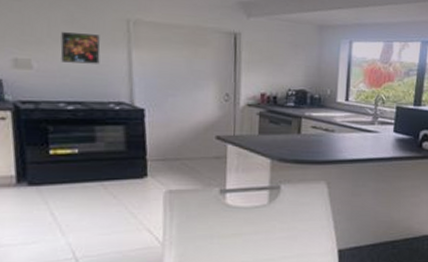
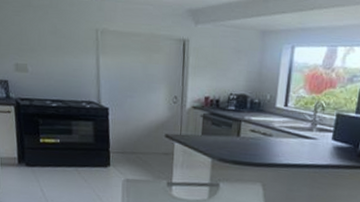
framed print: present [60,31,100,64] -> none [47,40,76,69]

